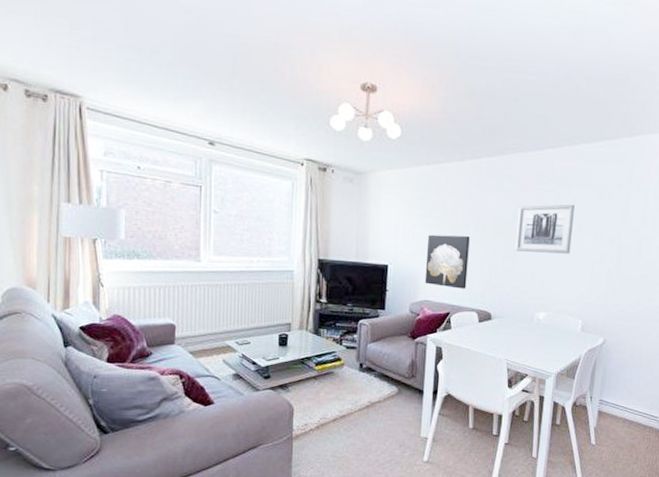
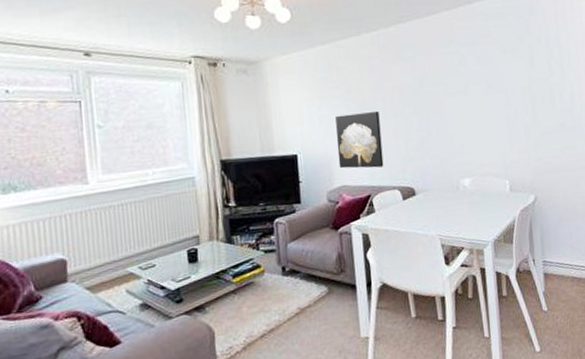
wall art: present [515,204,575,254] -> none [424,63,484,119]

